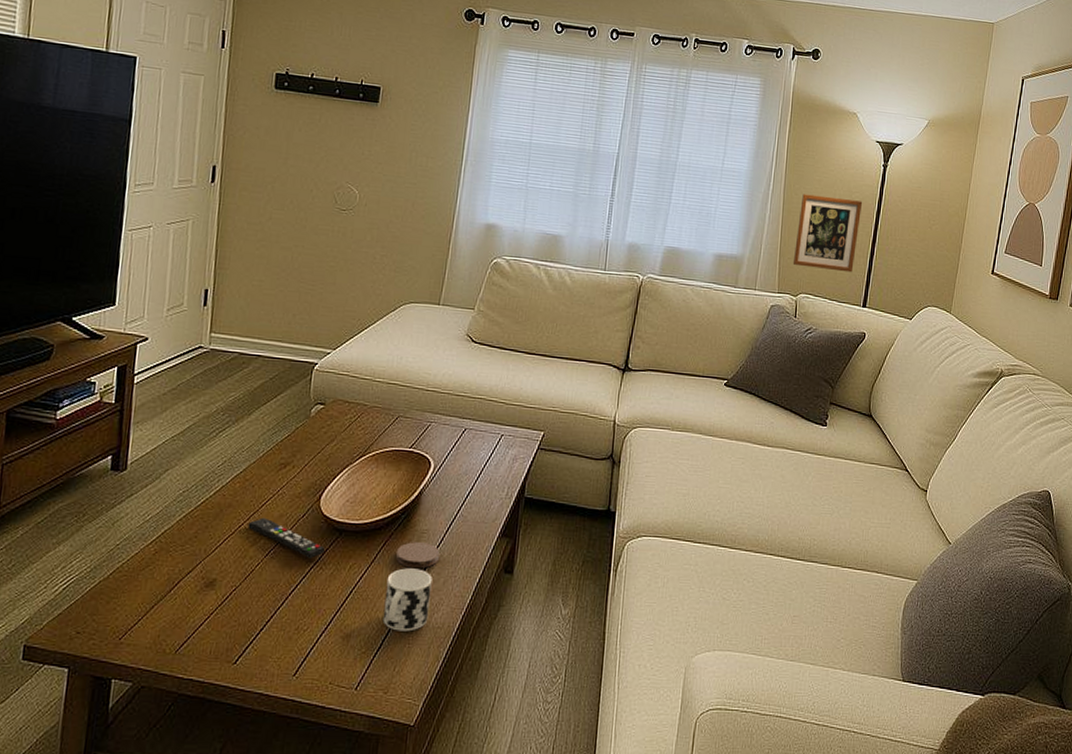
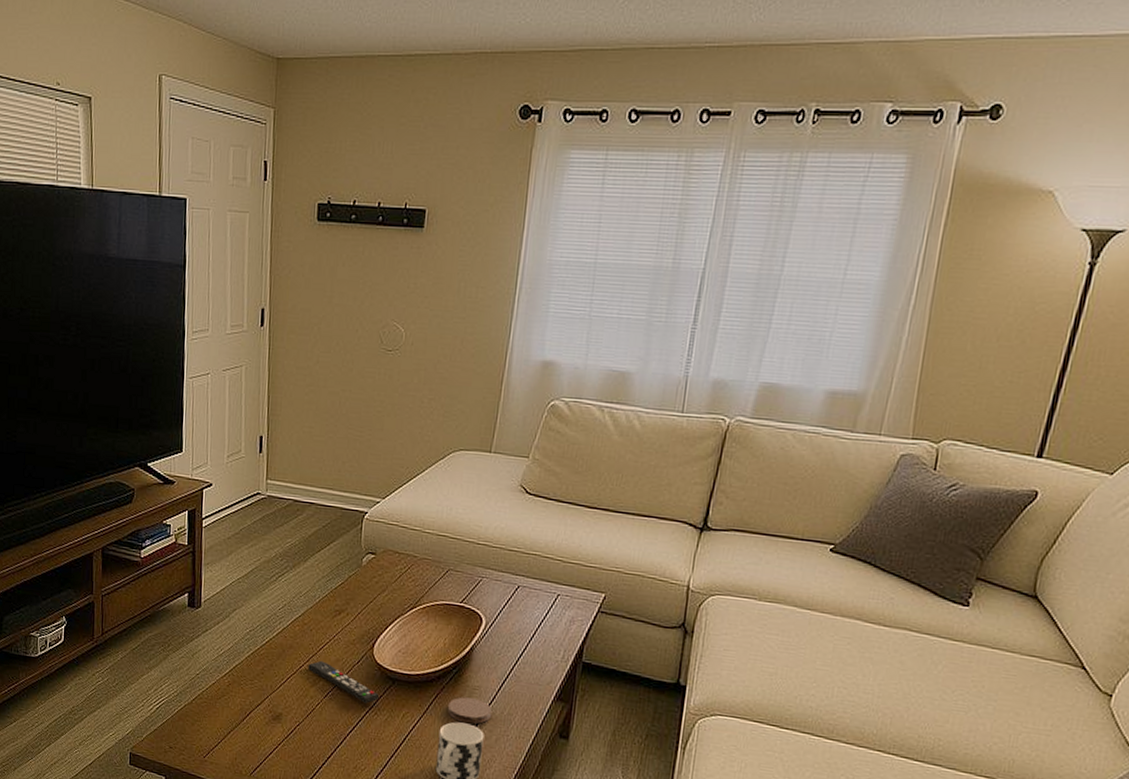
picture frame: present [792,194,863,273] -> none [936,308,1052,412]

